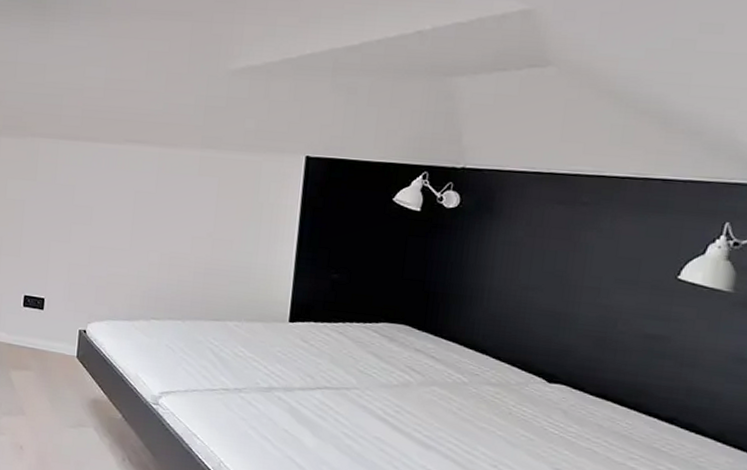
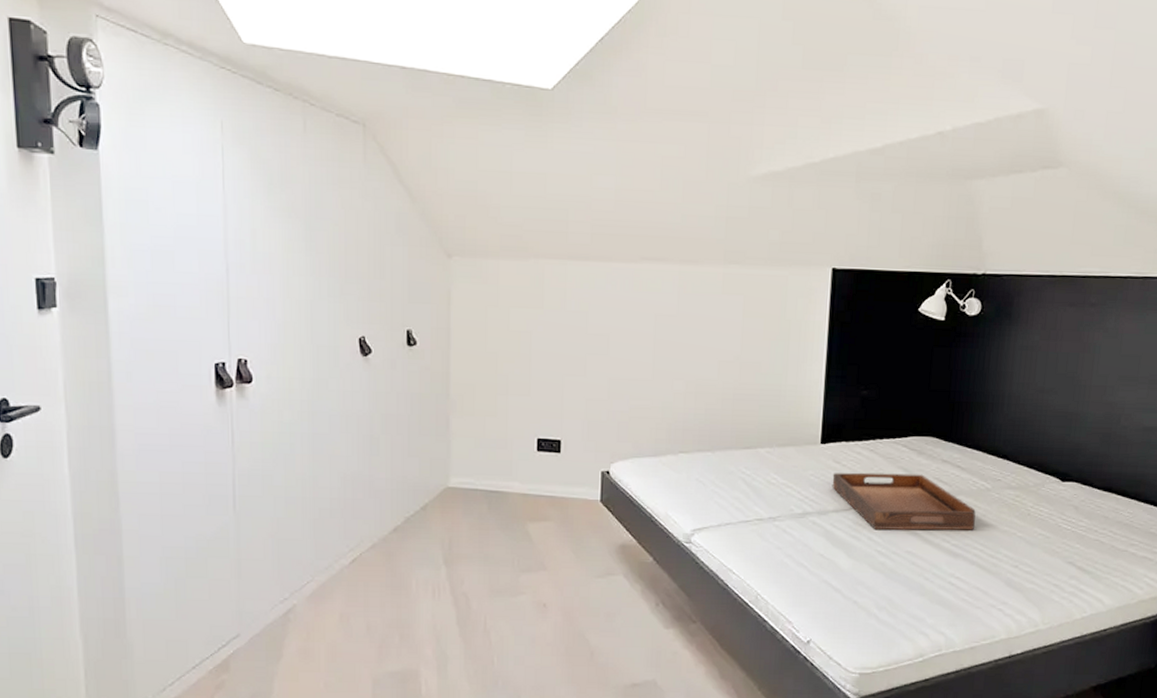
serving tray: none [299,351,451,423] -> present [832,472,976,531]

